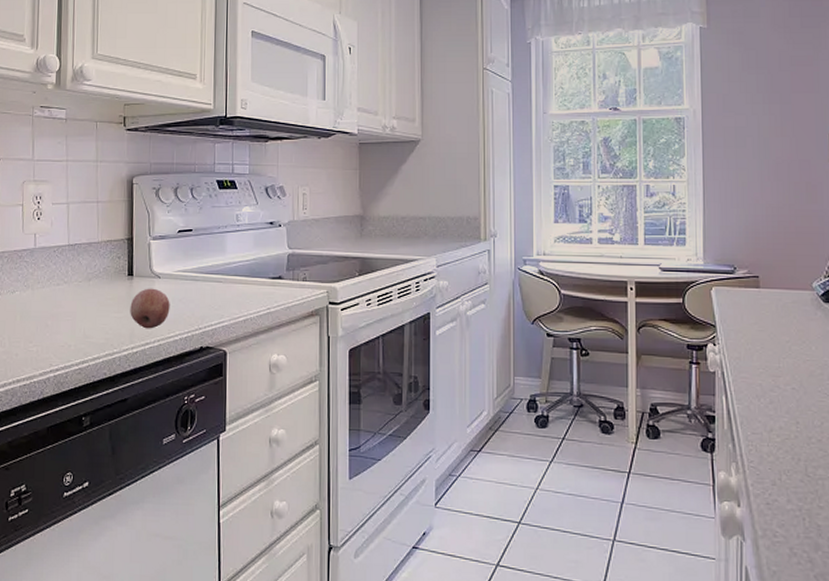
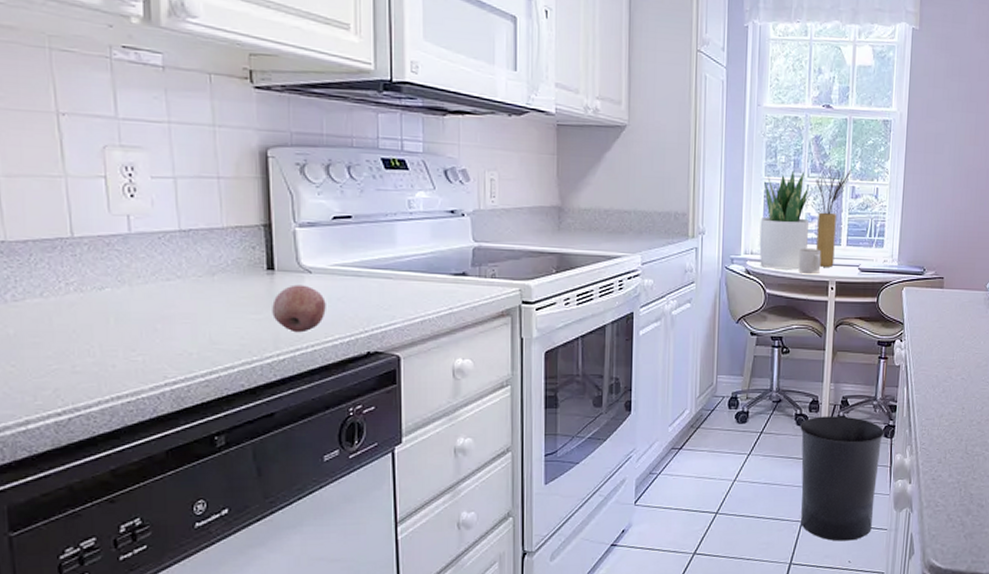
planter: none [551,172,603,270] -> present [759,170,811,270]
mug: none [593,248,618,275] -> present [798,248,822,275]
waste bin: none [605,424,703,568] -> present [800,416,884,541]
vase: none [607,164,644,267] -> present [815,164,852,267]

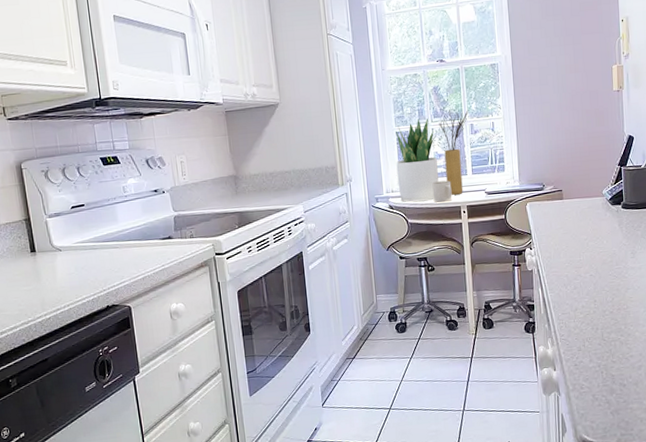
fruit: present [272,284,326,333] -> none [37,260,75,297]
waste bin: present [800,416,884,541] -> none [451,318,526,425]

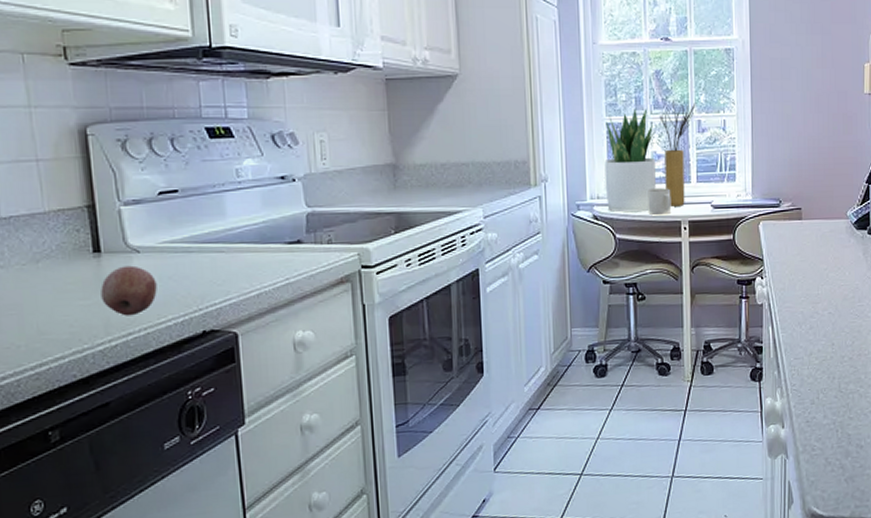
fruit: none [37,260,75,297] -> present [101,265,157,316]

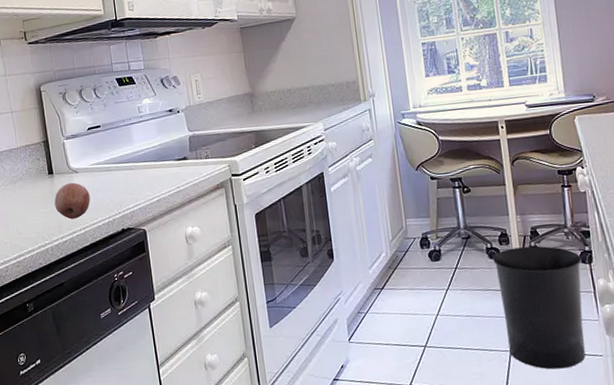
planter: present [604,108,656,213] -> none [421,27,472,119]
mug: present [648,188,672,216] -> none [464,93,488,119]
vase: present [659,98,696,207] -> none [469,15,502,109]
waste bin: none [663,361,752,495] -> present [493,246,586,369]

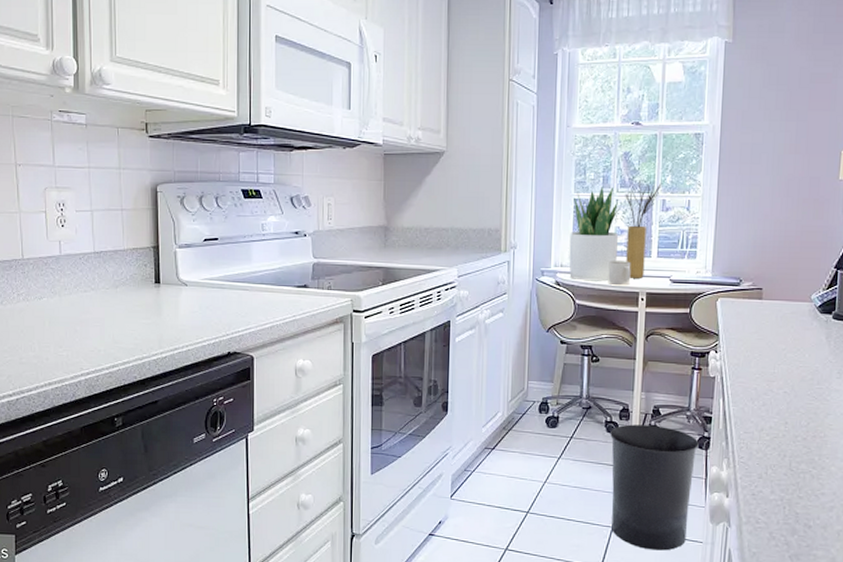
fruit: present [54,182,91,220] -> none [158,295,197,335]
planter: none [421,27,472,119] -> present [569,186,620,282]
mug: none [464,93,488,119] -> present [608,261,631,286]
vase: none [469,15,502,109] -> present [625,178,662,279]

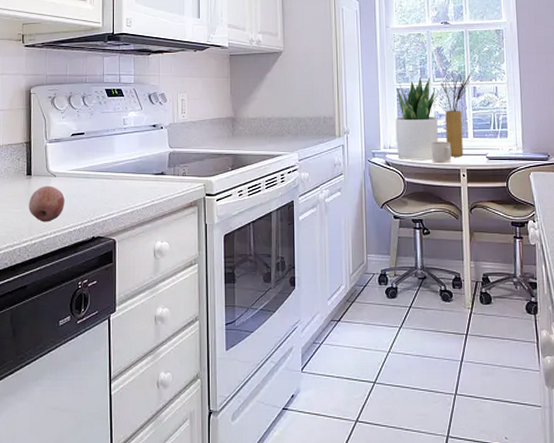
fruit: none [158,295,197,335] -> present [29,186,65,222]
waste bin: present [610,424,699,551] -> none [446,292,527,416]

